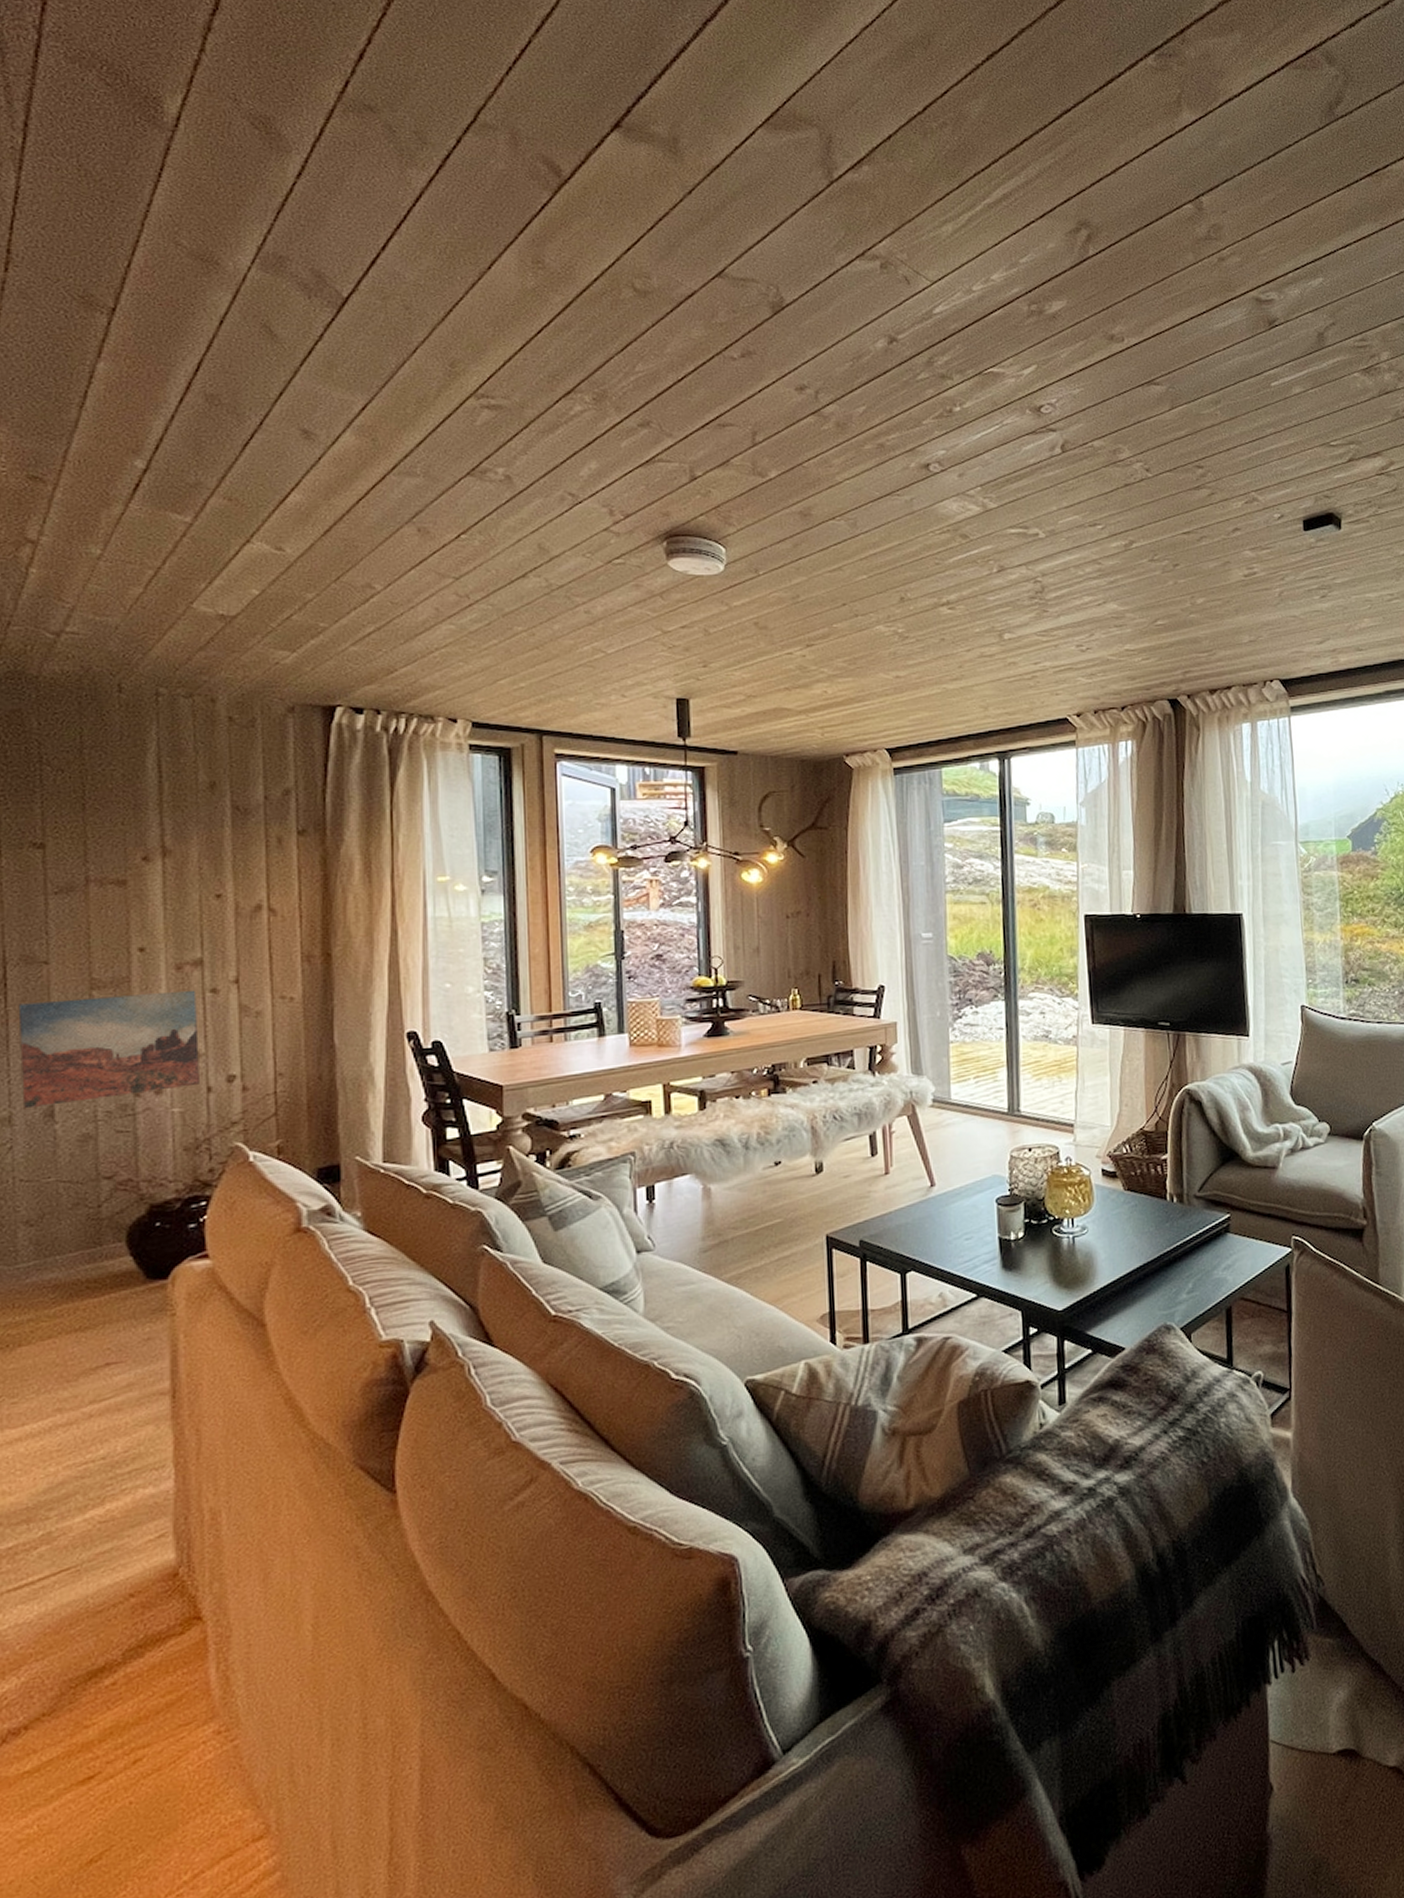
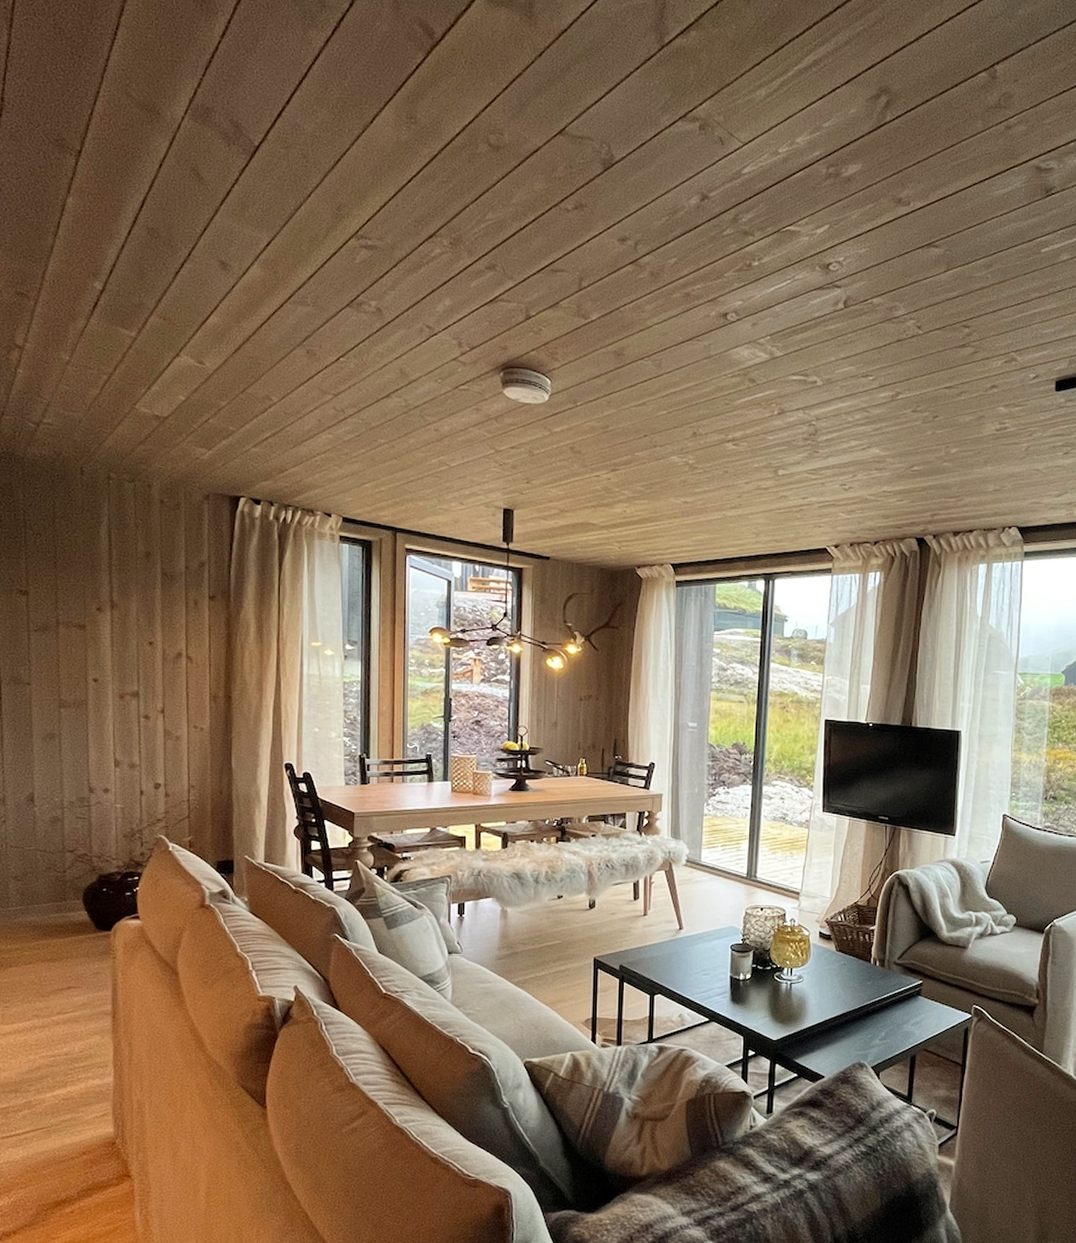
wall art: present [18,989,199,1109] -> none [9,713,135,794]

